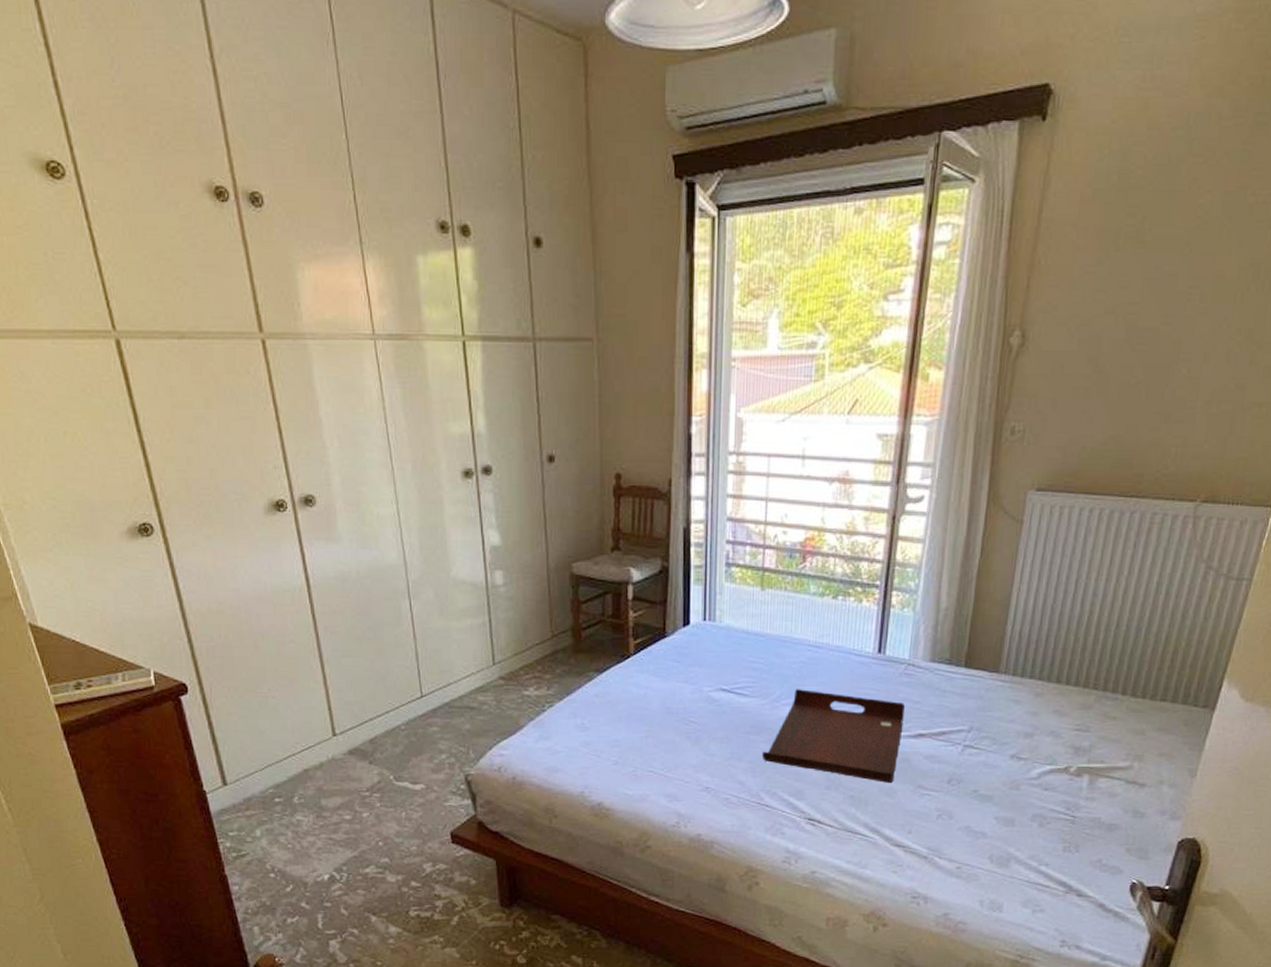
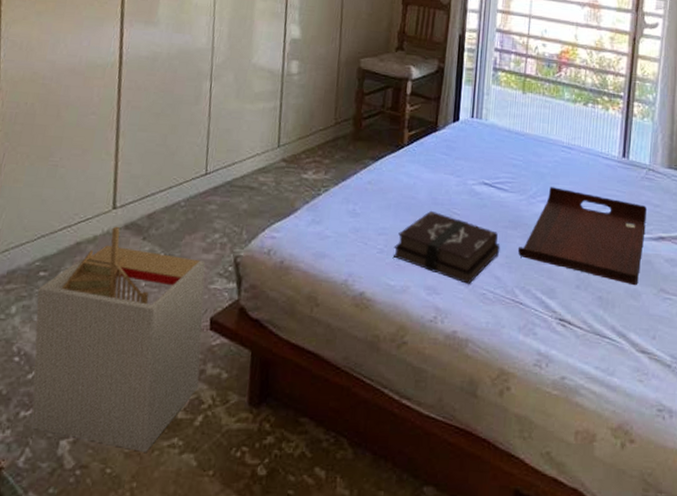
storage bin: none [277,752,450,948] -> present [31,226,206,452]
hardback book: none [628,720,743,790] -> present [393,210,501,284]

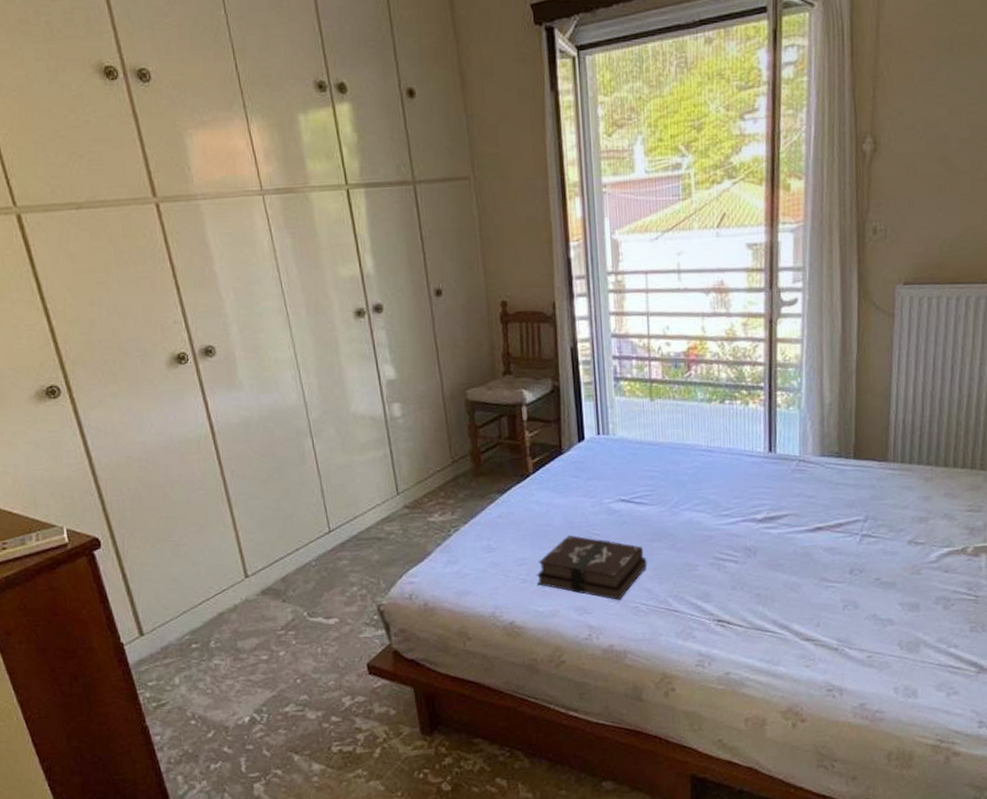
storage bin: present [31,226,206,452] -> none [194,593,371,785]
serving tray: present [517,187,648,286] -> none [665,493,801,579]

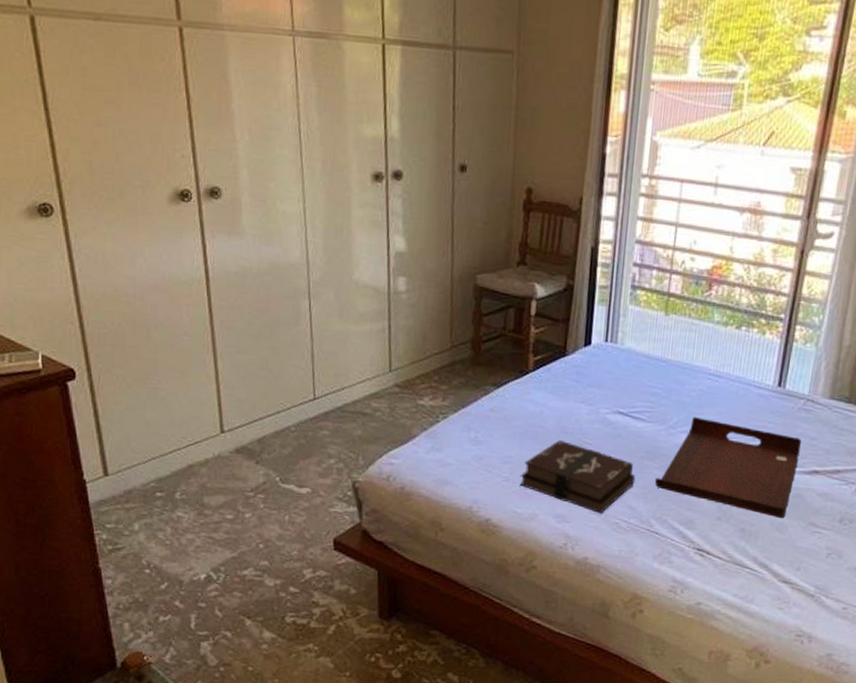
serving tray: none [665,493,801,579] -> present [654,417,802,519]

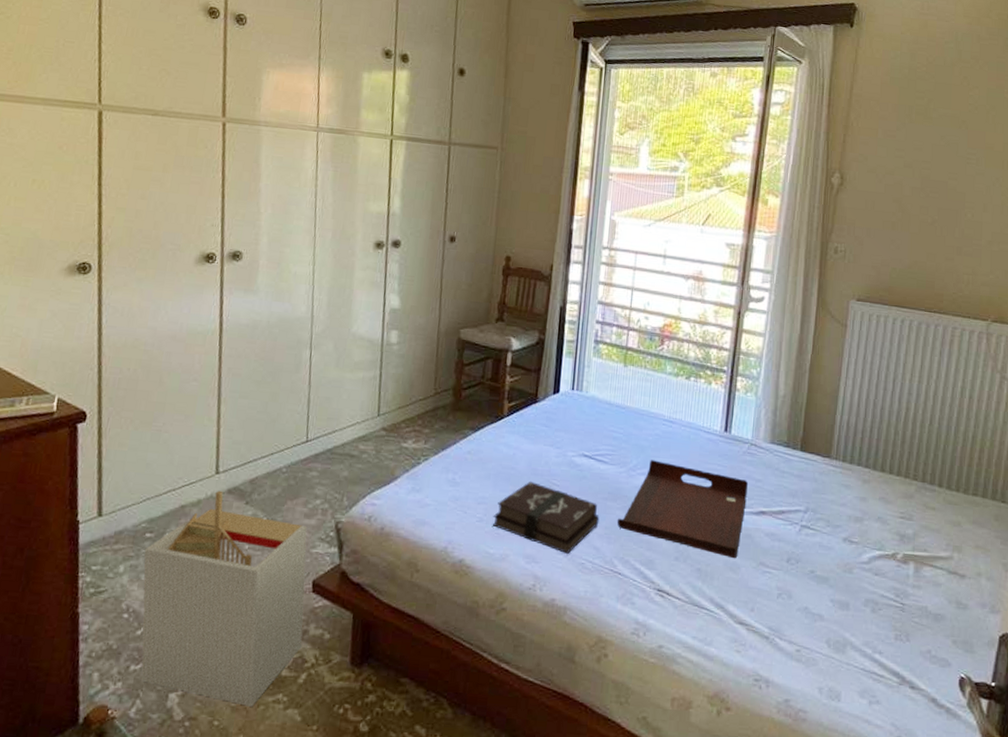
storage bin: none [157,450,329,655] -> present [141,490,308,707]

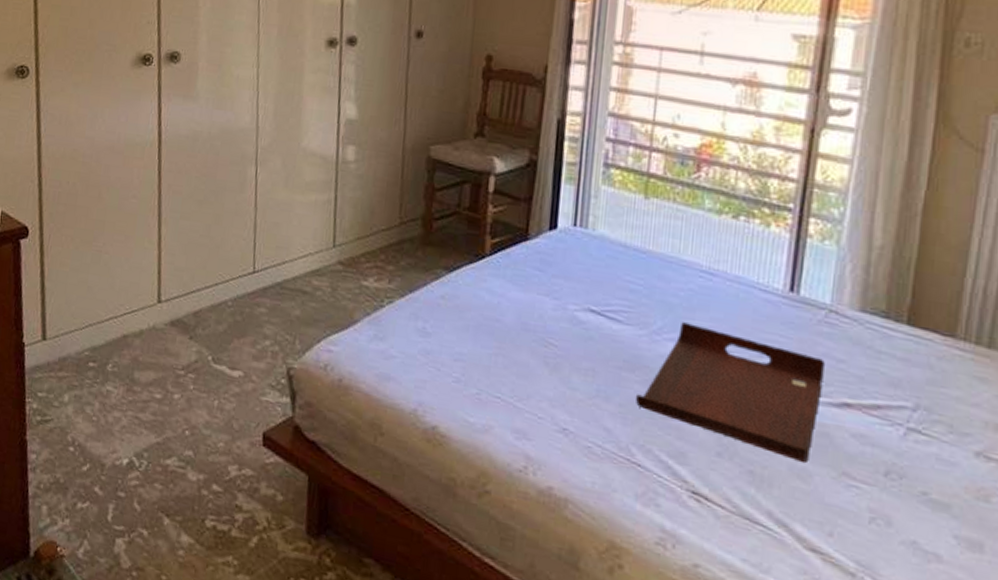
storage bin: present [141,490,308,707] -> none [87,321,256,566]
hardback book: present [493,481,600,554] -> none [472,337,612,433]

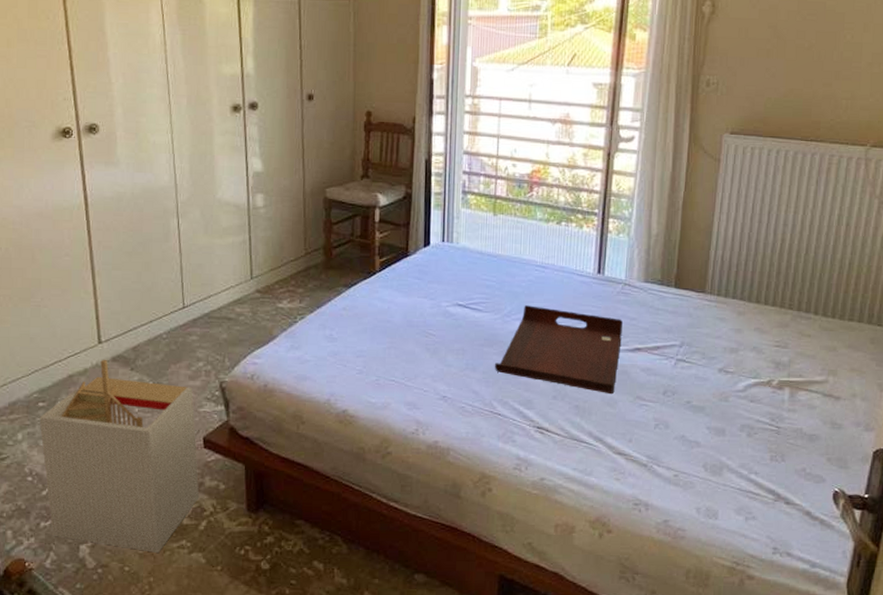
storage bin: none [87,321,256,566] -> present [39,359,200,553]

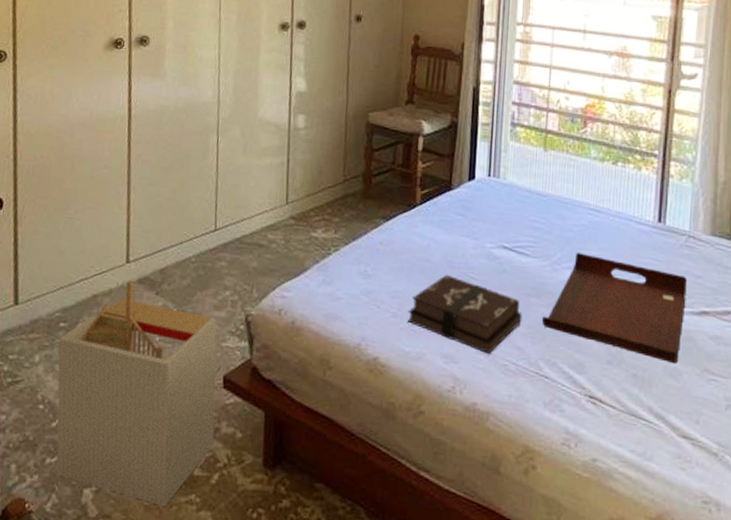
hardback book: none [372,332,477,399] -> present [407,274,523,354]

